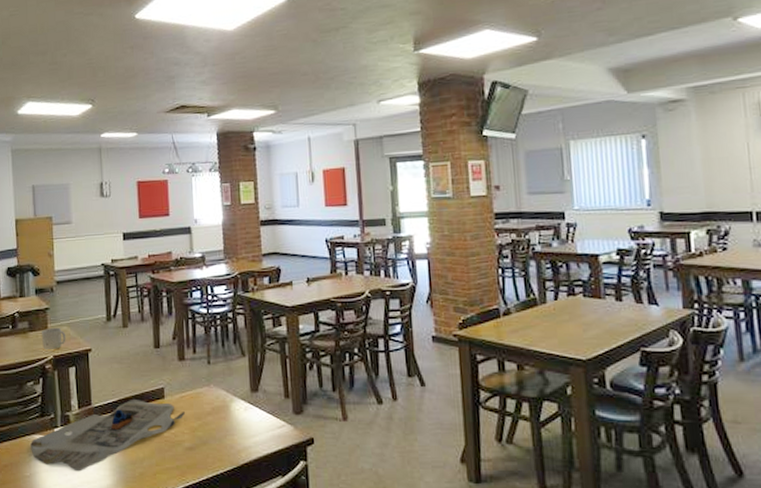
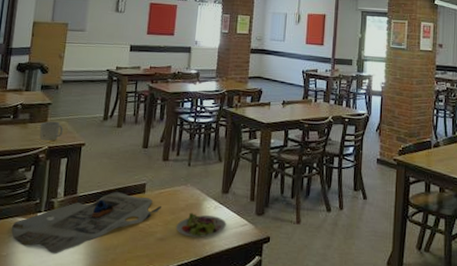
salad plate: none [204,416,261,444] -> present [176,212,226,238]

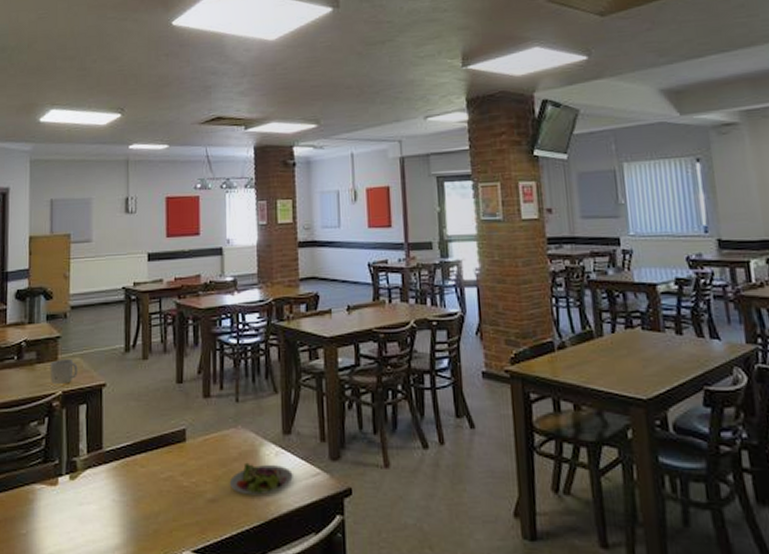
newspaper: present [11,191,161,253] -> none [29,441,208,527]

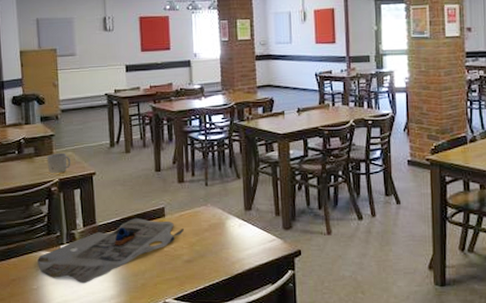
newspaper: none [29,441,208,527] -> present [37,217,184,283]
salad plate: present [229,462,293,495] -> none [201,232,254,257]

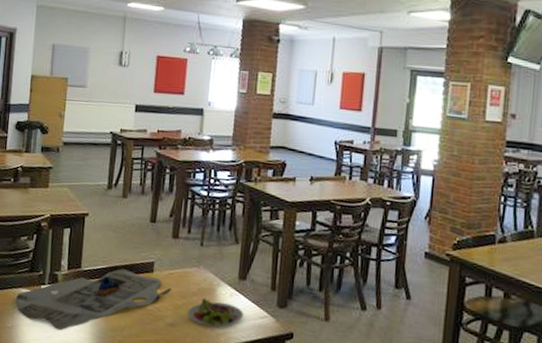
mug: present [46,152,71,174] -> none [41,187,65,210]
salad plate: none [201,232,254,257] -> present [187,298,244,327]

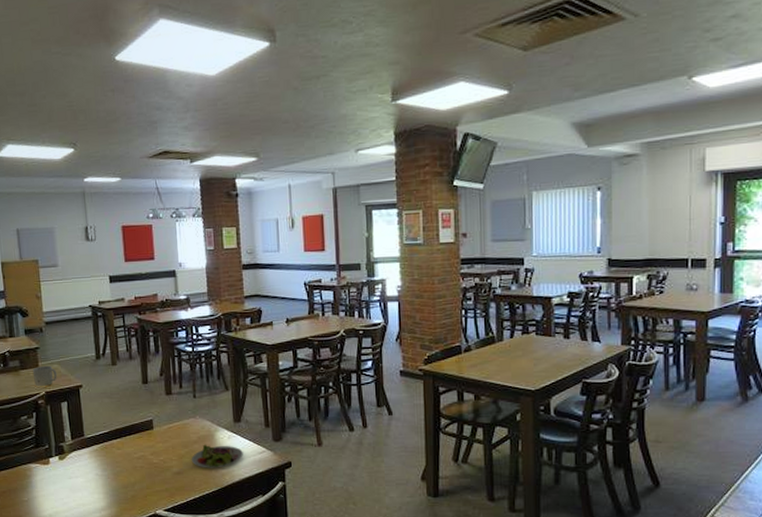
newspaper: present [16,268,171,330] -> none [27,430,173,495]
mug: none [41,187,65,210] -> present [32,365,57,387]

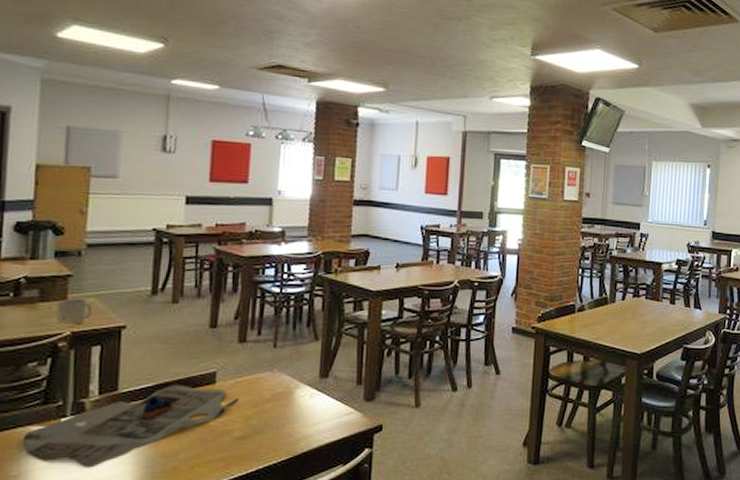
newspaper: none [27,430,173,495] -> present [23,383,239,467]
salad plate: present [191,444,243,468] -> none [259,403,326,432]

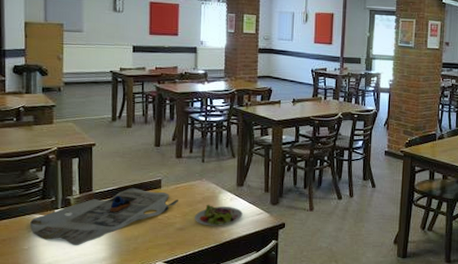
mug: present [56,298,92,326] -> none [46,123,71,143]
salad plate: none [259,403,326,432] -> present [194,204,243,226]

